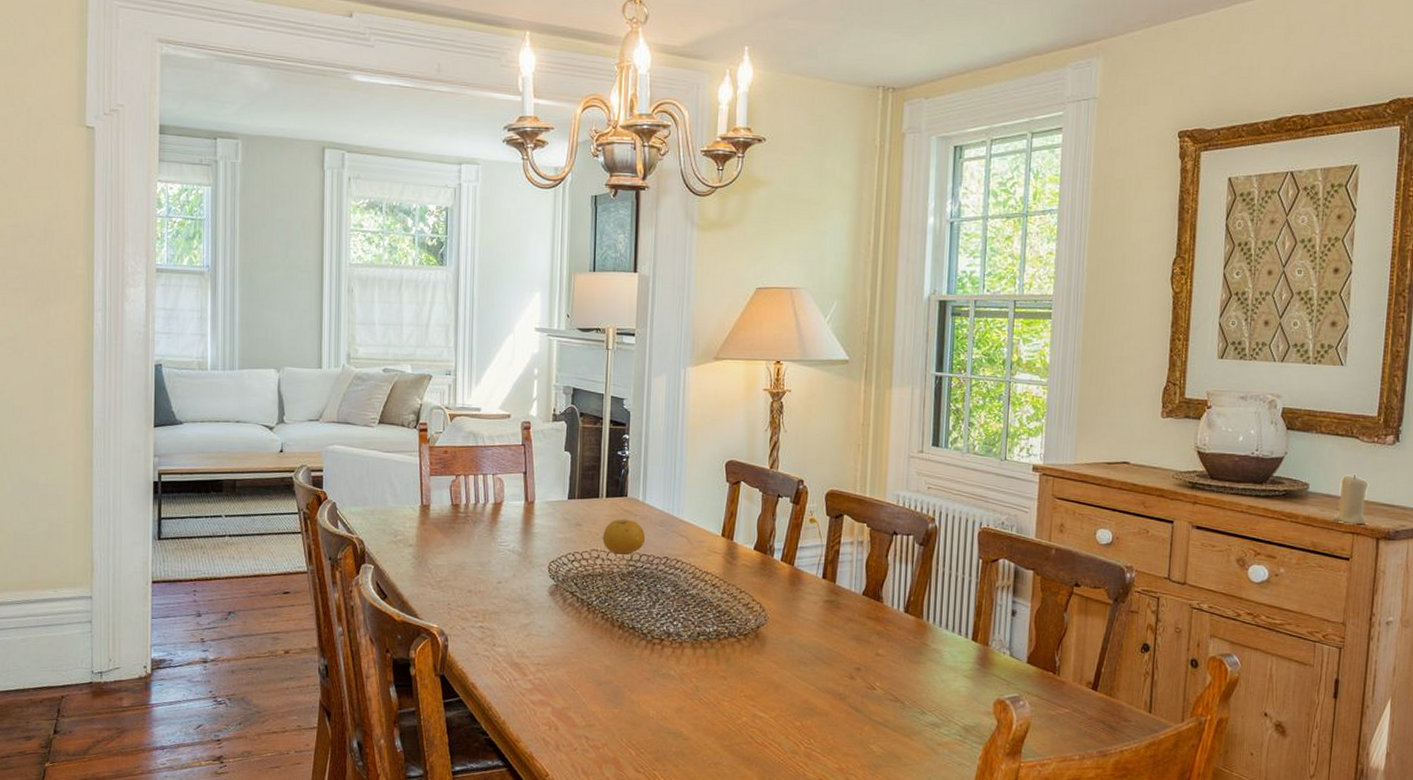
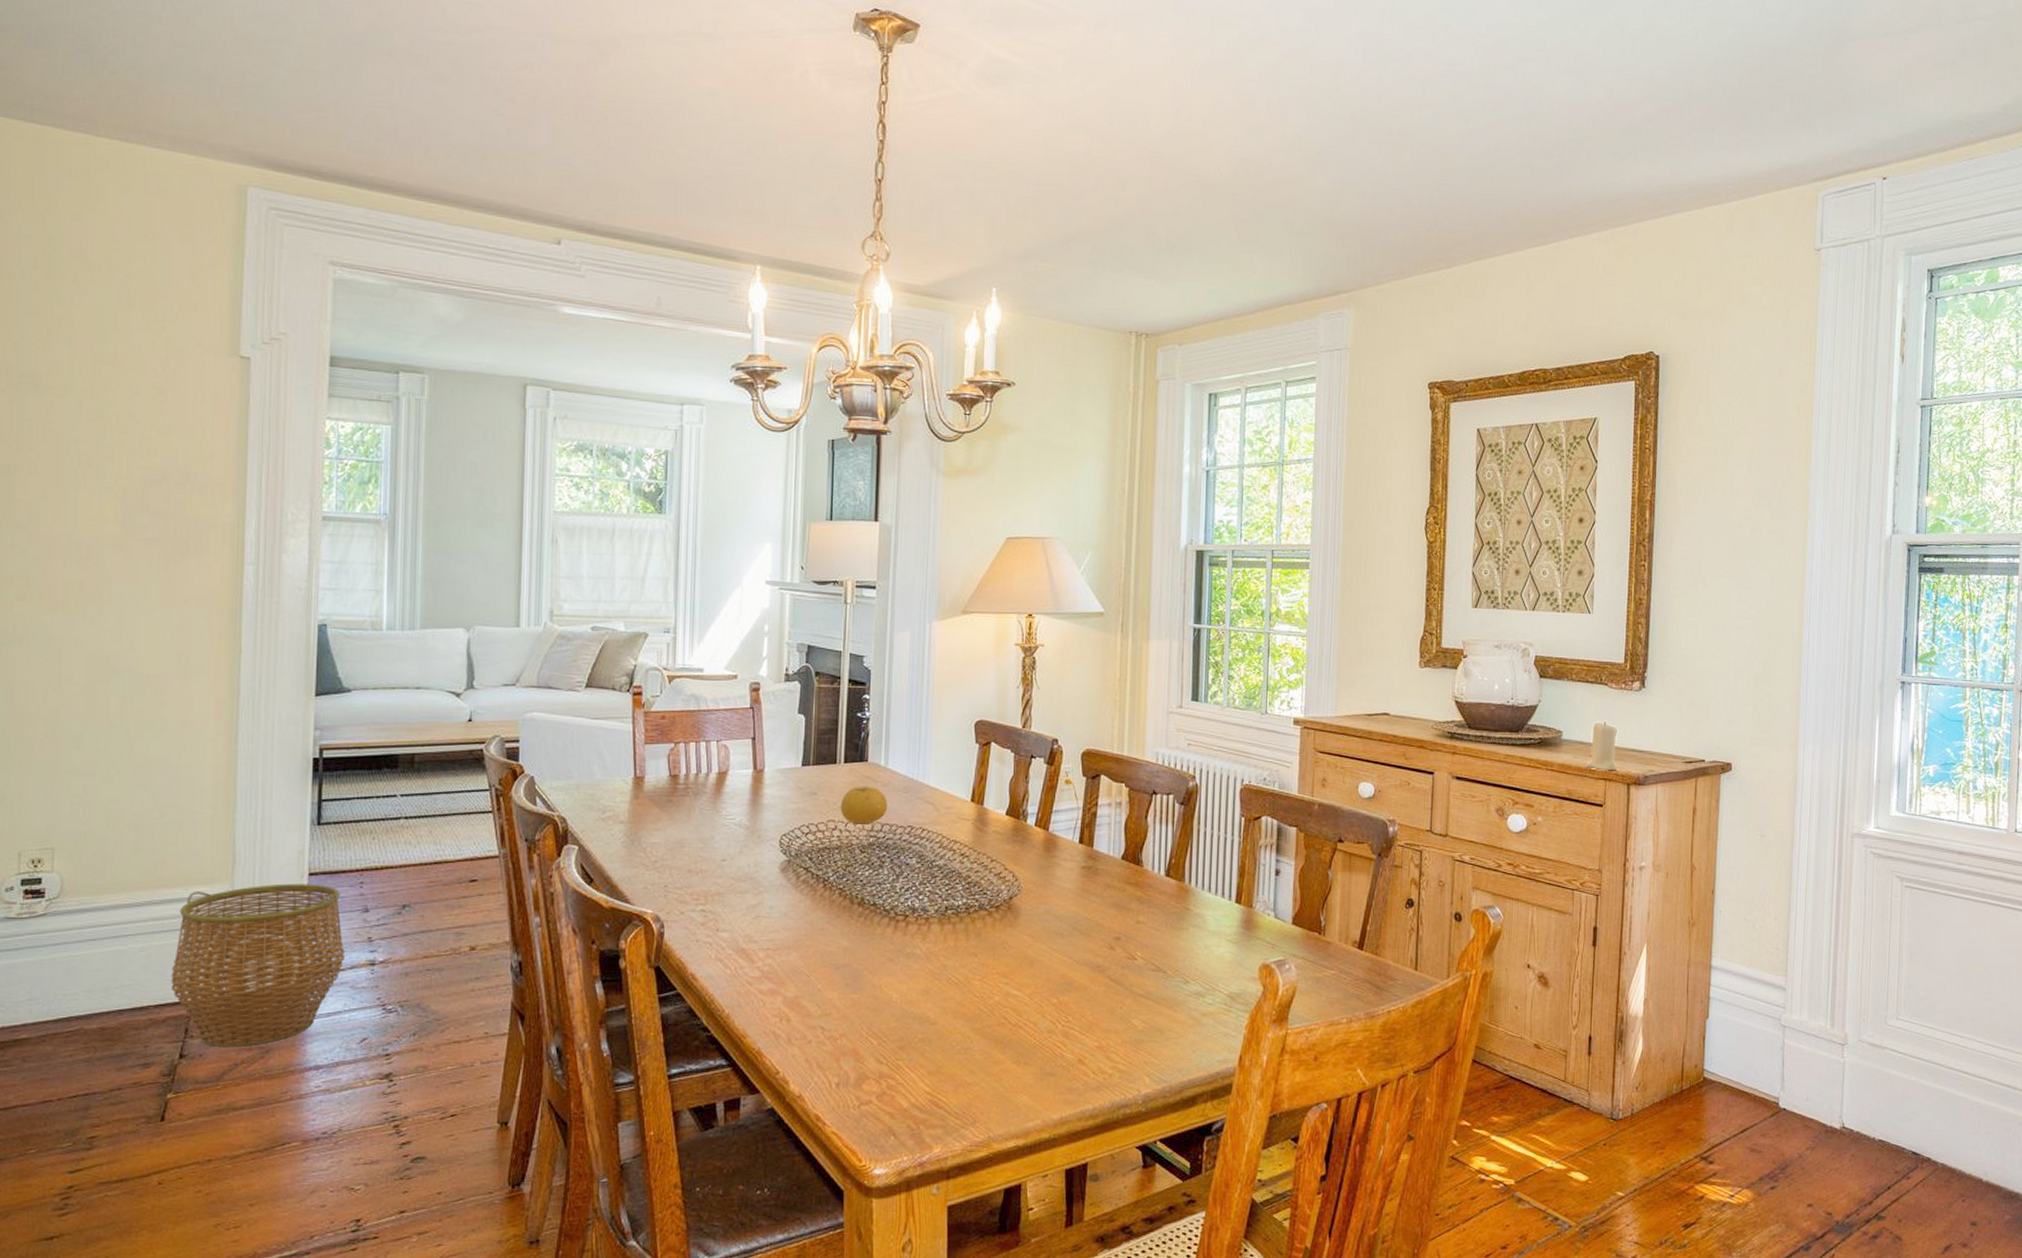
basket: none [45,589,183,727] -> present [171,883,346,1046]

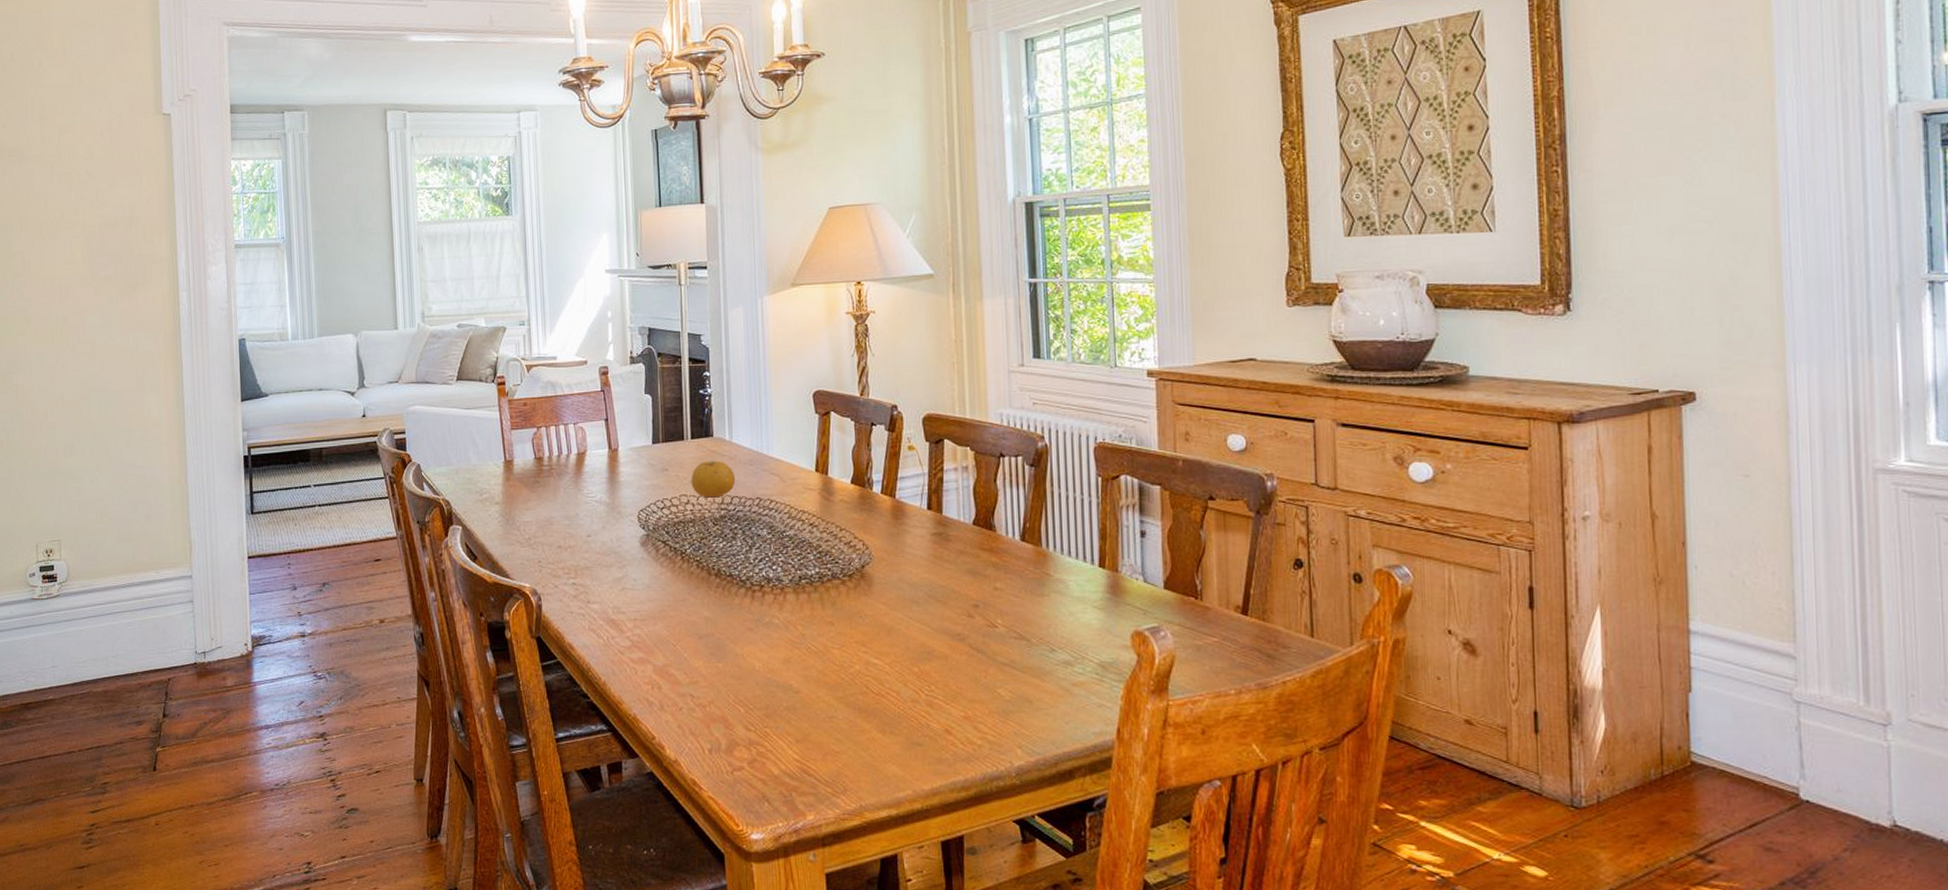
basket: present [171,883,346,1046] -> none [151,566,282,708]
candle: present [1586,721,1618,771] -> none [1502,352,1544,409]

